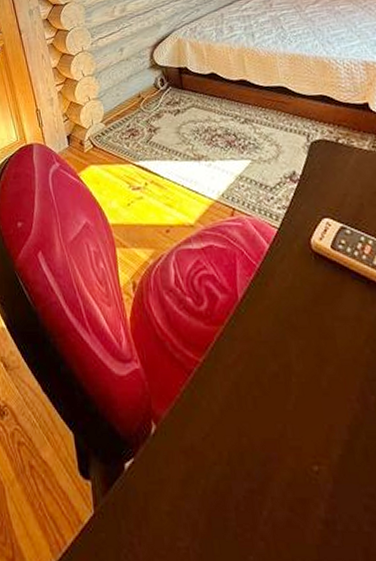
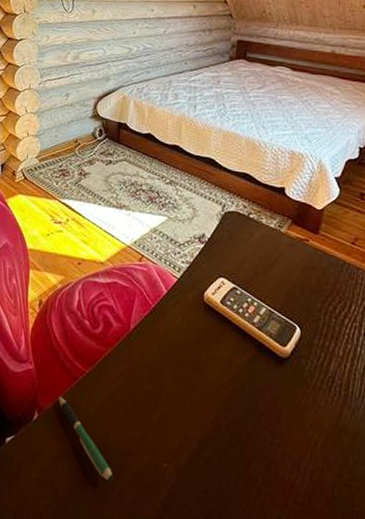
pen: none [176,399,260,504] -> present [59,397,114,483]

